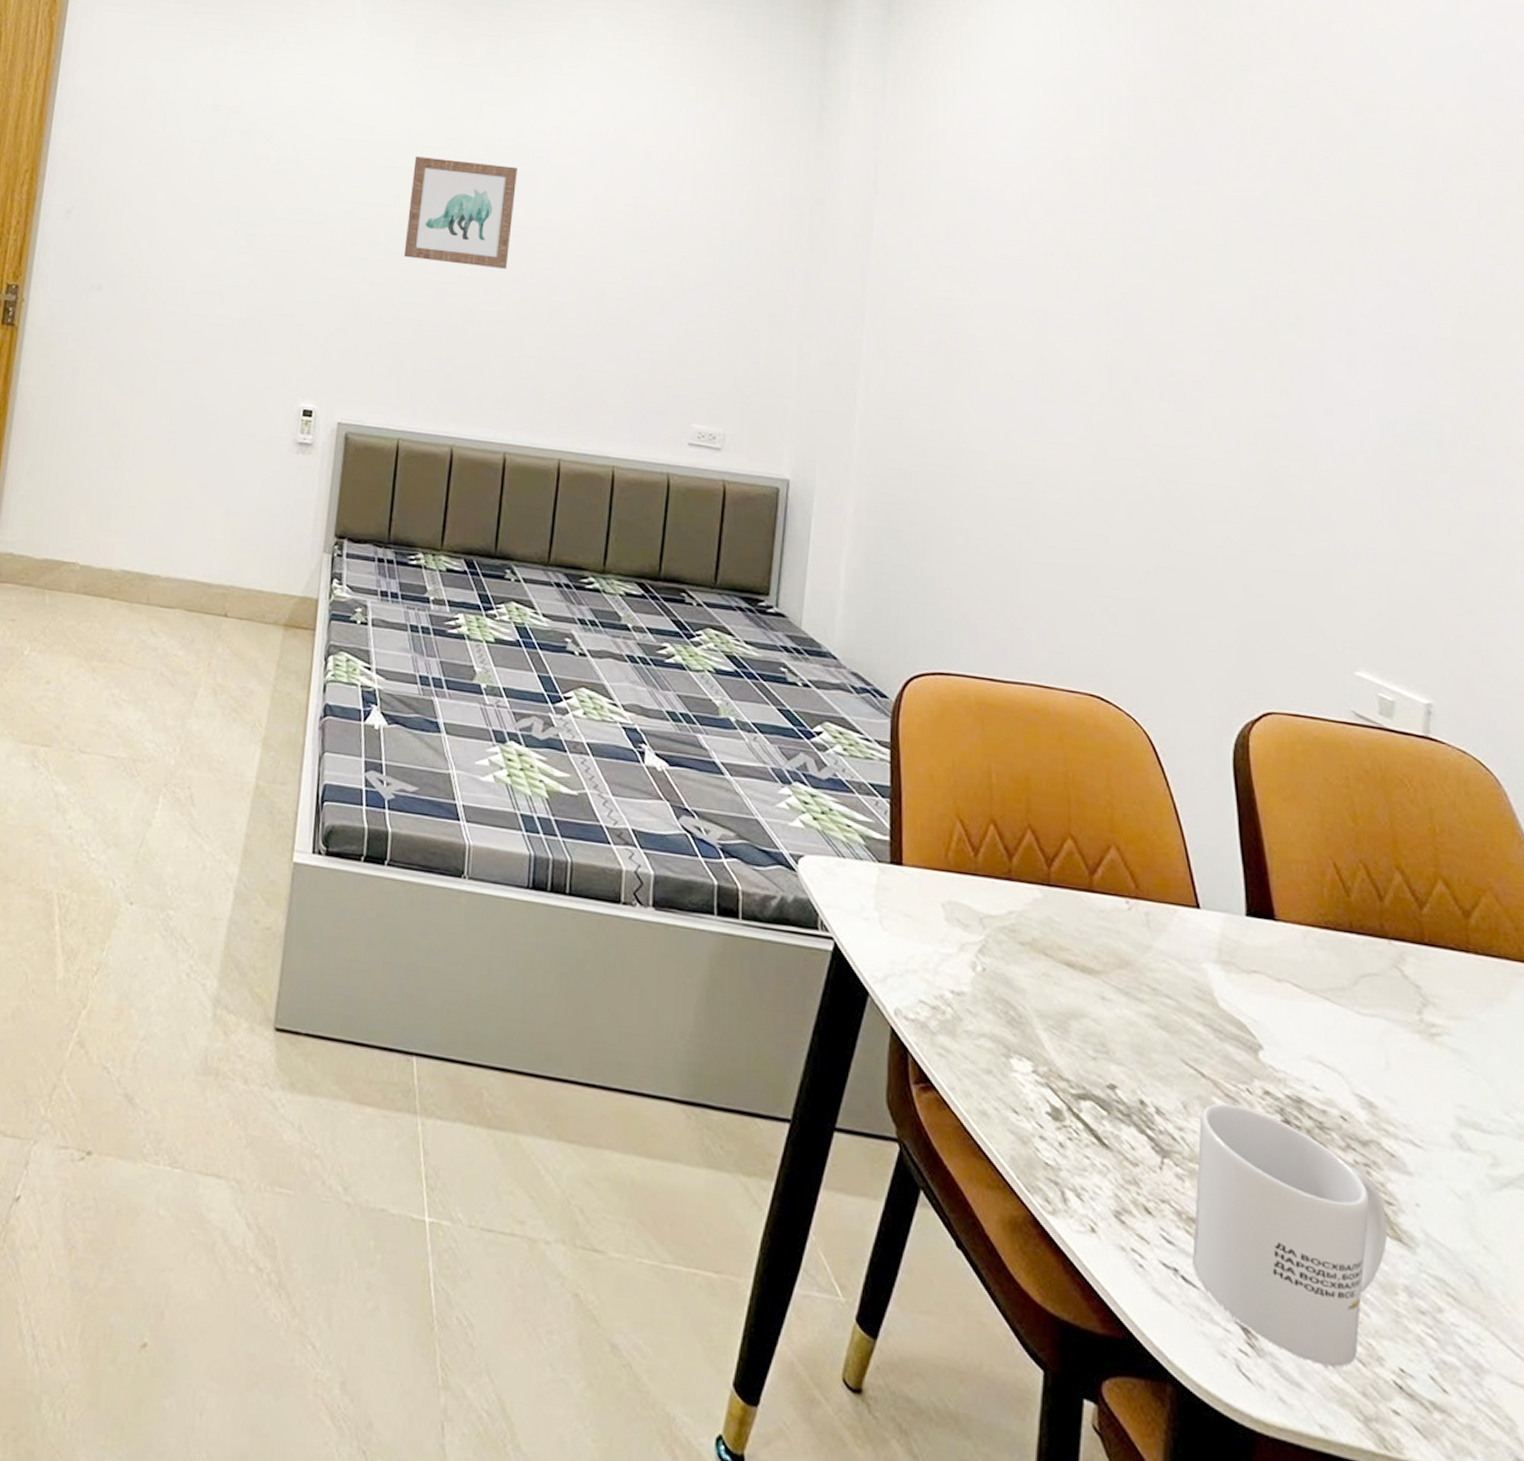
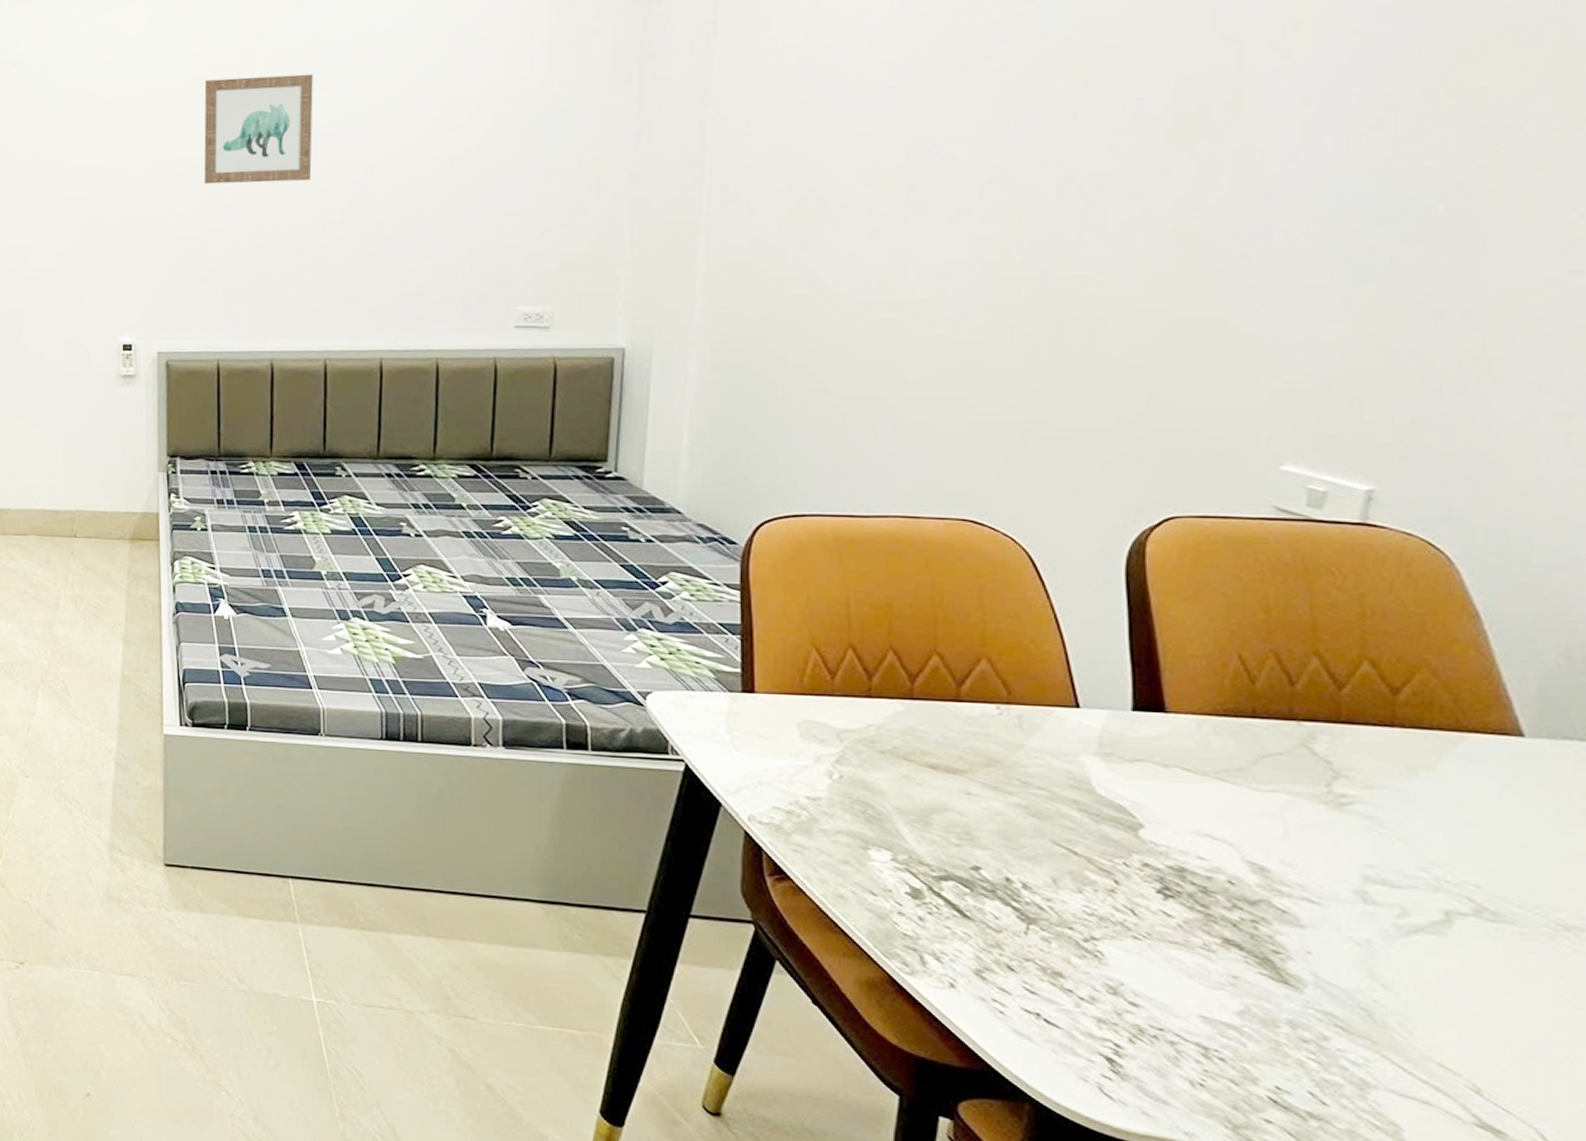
mug: present [1192,1103,1388,1368] -> none [1056,876,1273,1087]

